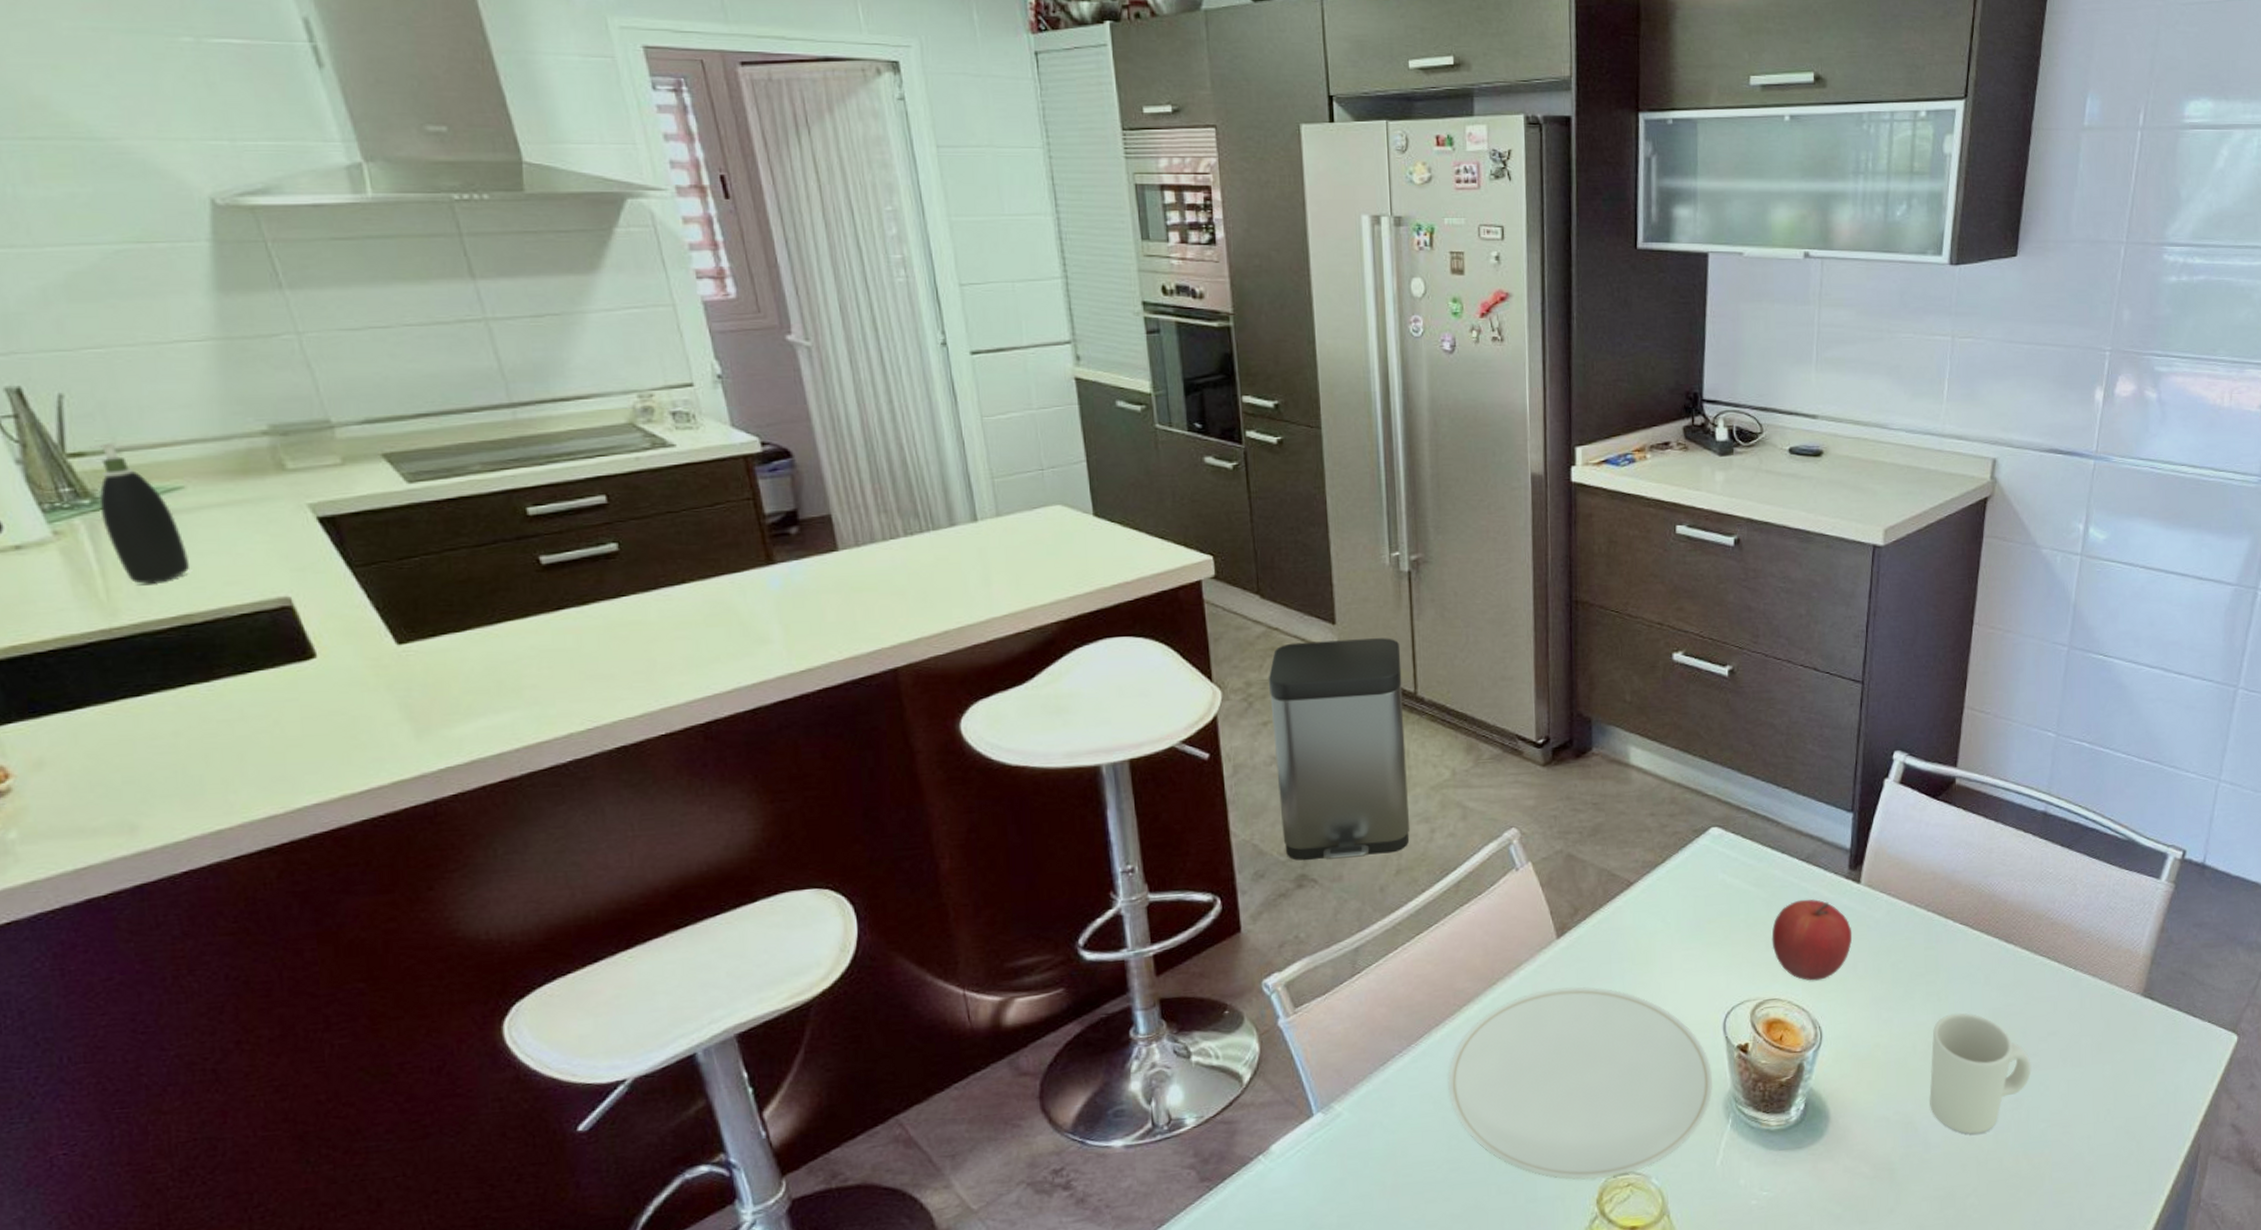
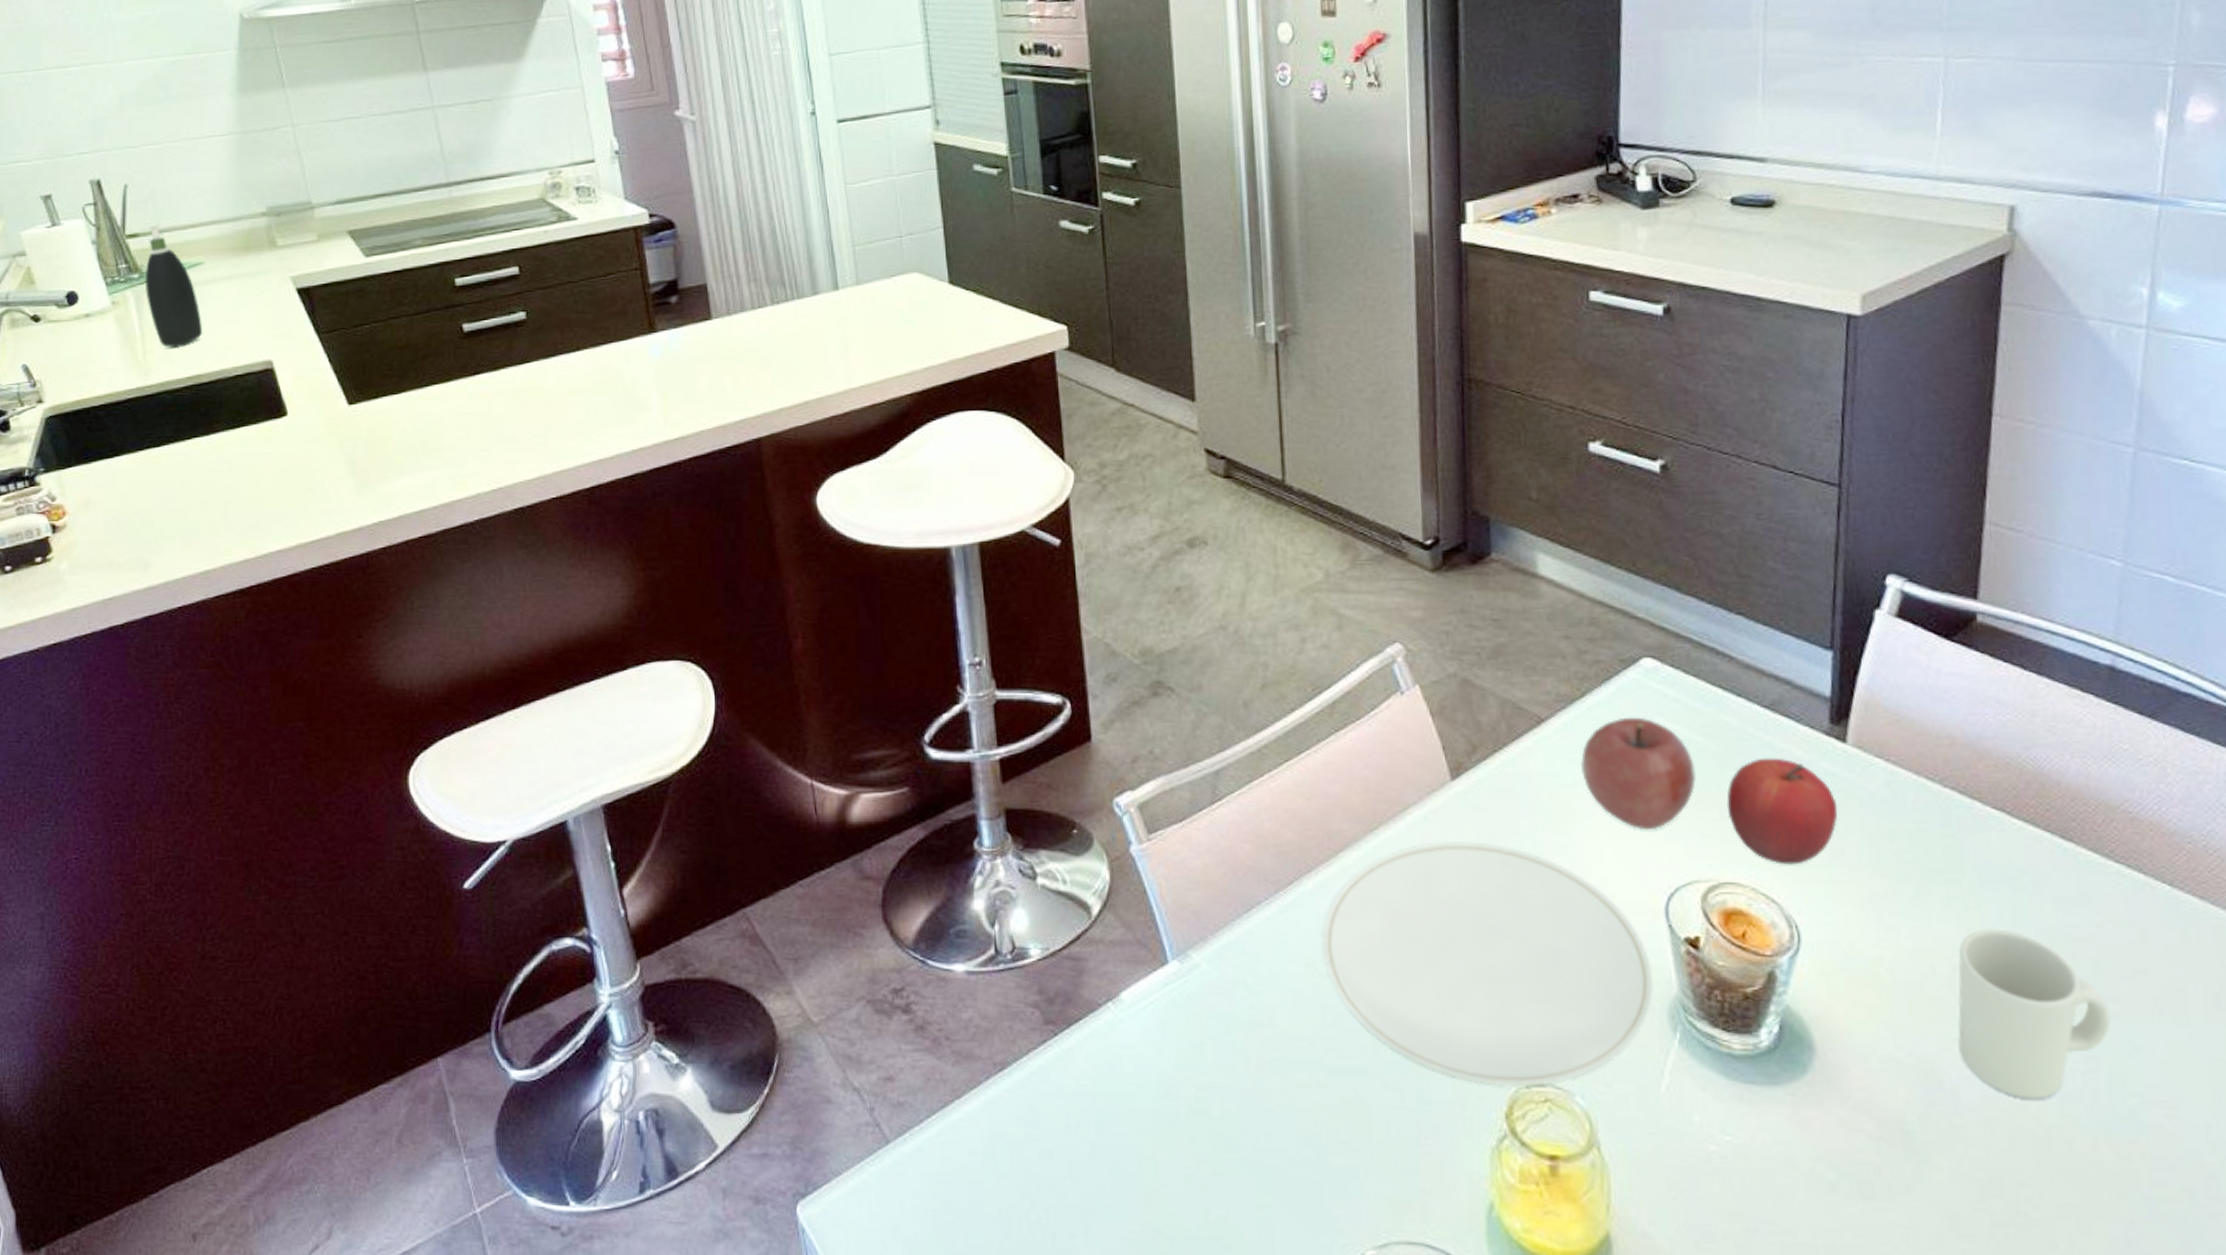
pedal bin: present [1268,638,1409,860] -> none [1122,417,1277,666]
fruit: none [1660,875,1750,964] -> present [1580,717,1697,829]

